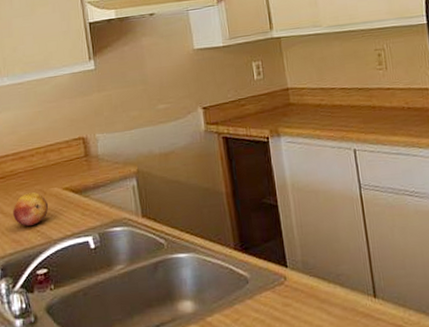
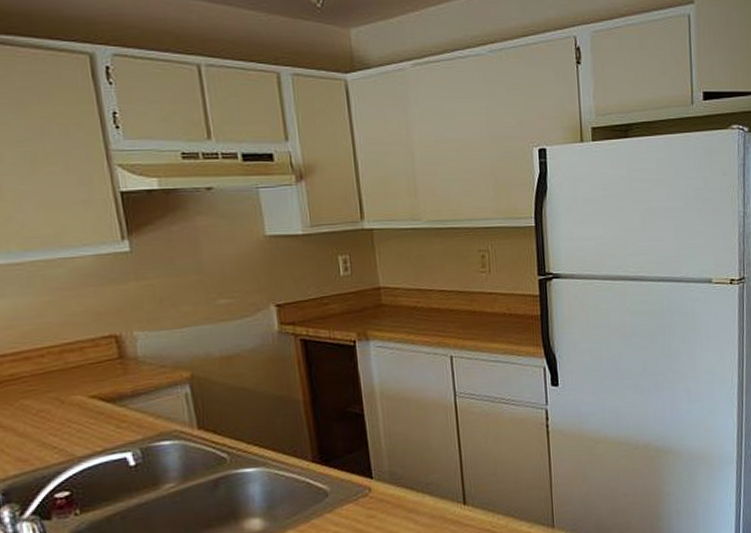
fruit: present [13,192,49,227] -> none [15,401,69,443]

